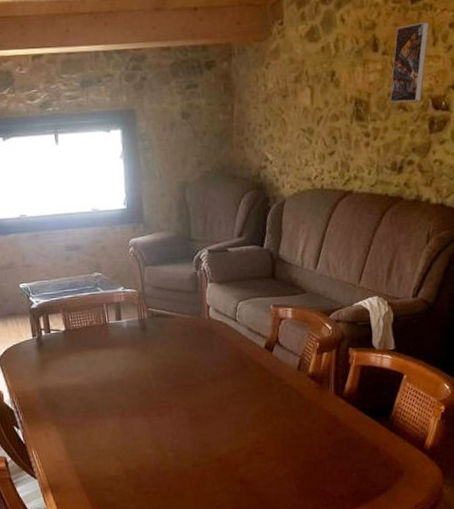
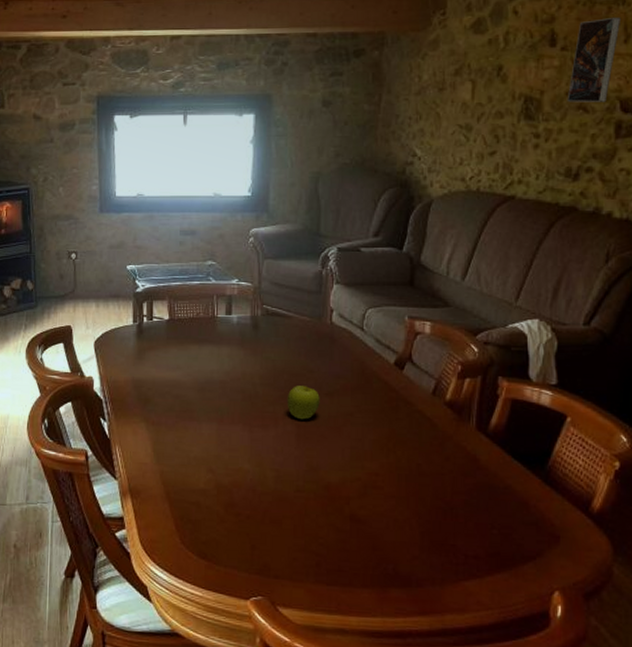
fruit: none [177,375,206,405] -> present [287,386,320,420]

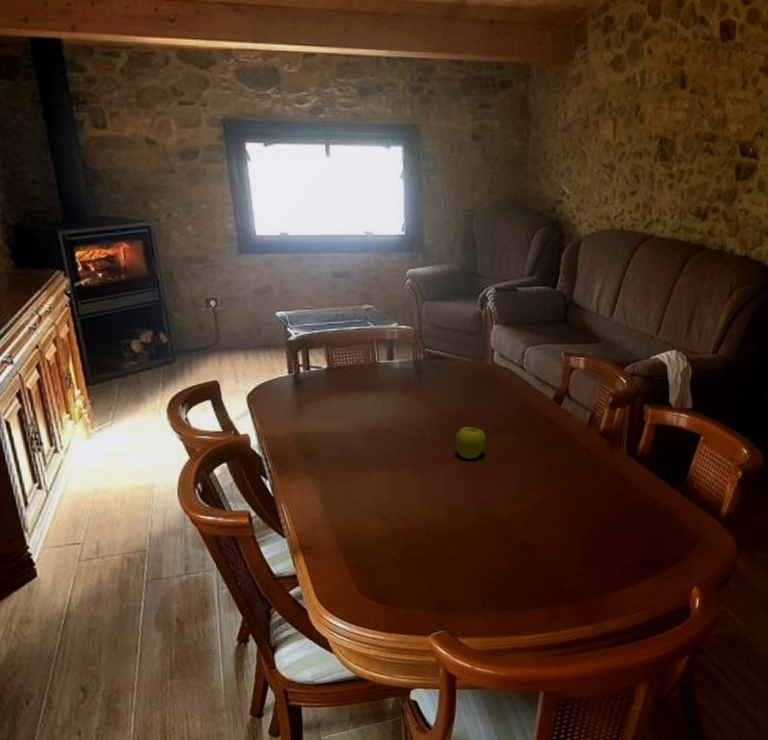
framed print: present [567,16,622,103] -> none [696,62,740,145]

